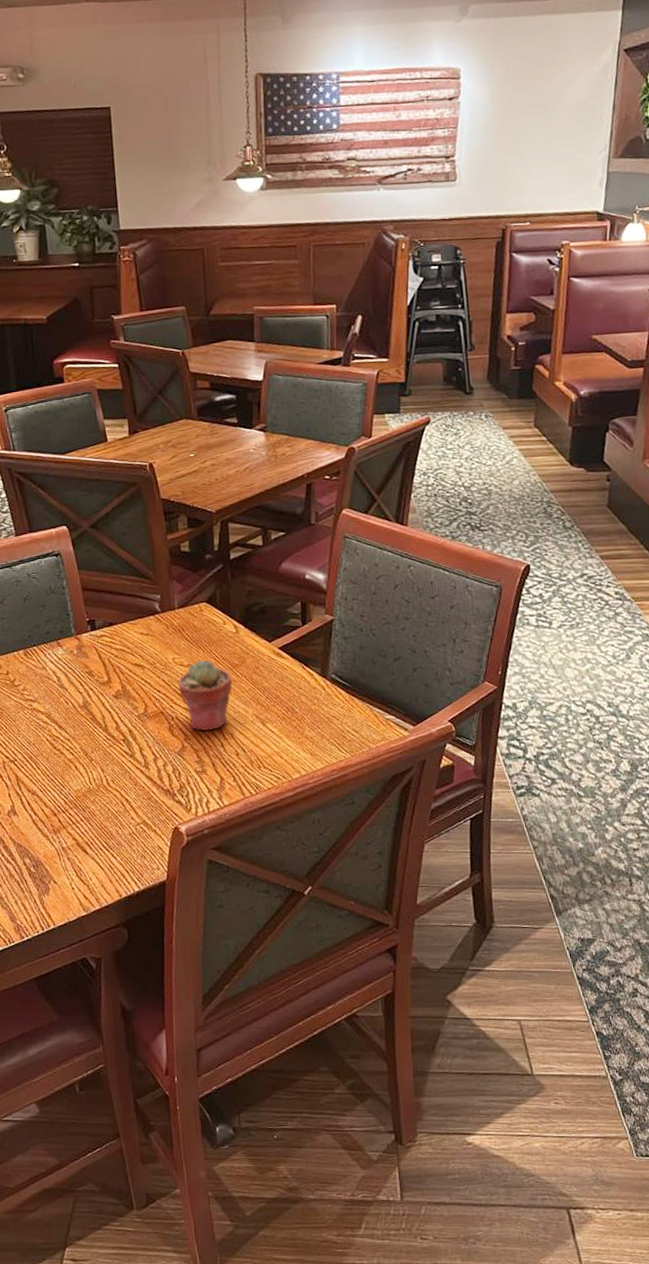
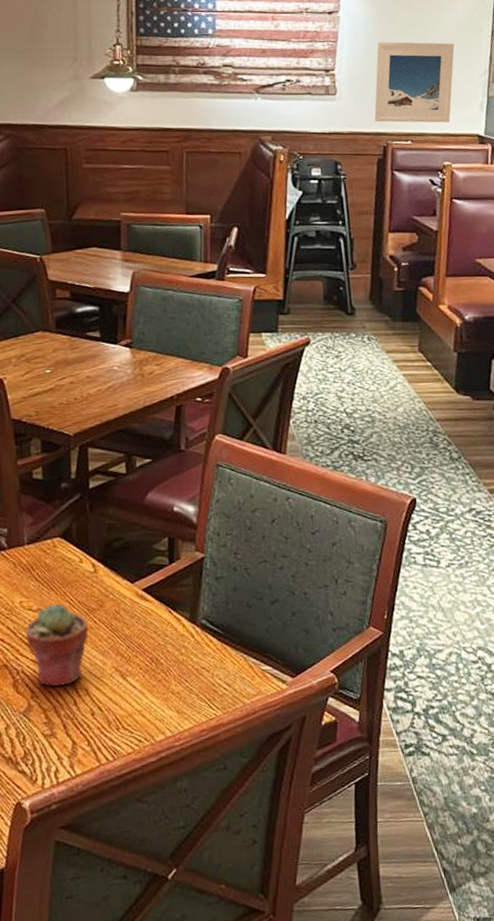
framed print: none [493,120,575,206] -> present [374,41,455,123]

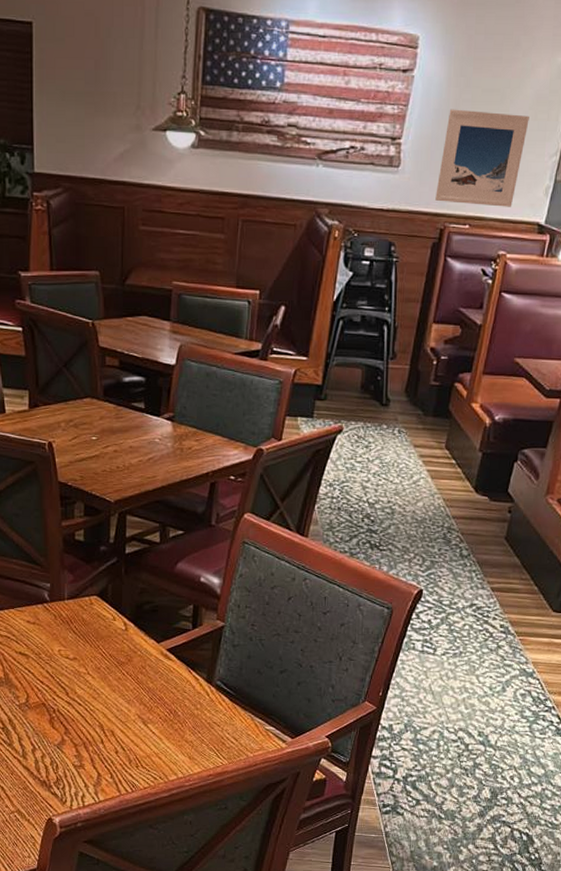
potted succulent: present [25,603,89,688] -> none [62,654,117,727]

